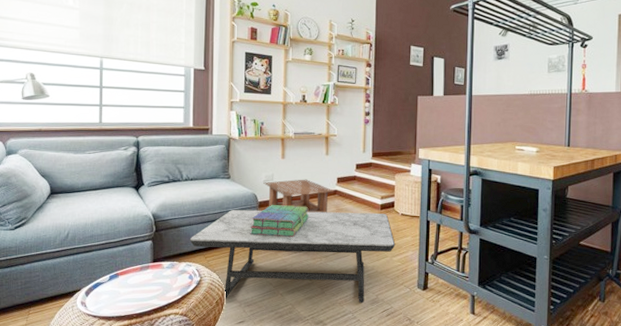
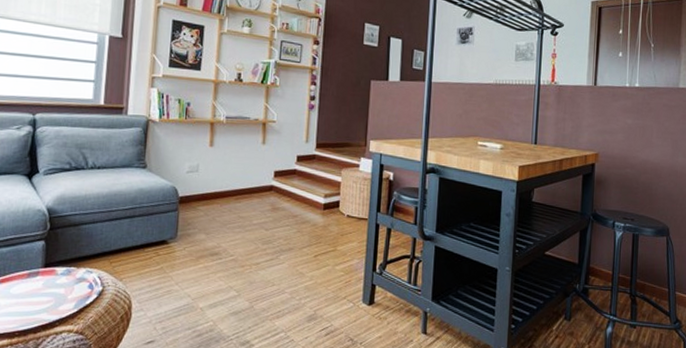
coffee table: present [189,209,396,304] -> none [92,205,339,321]
stack of books: present [250,205,309,237] -> none [167,201,239,240]
side table: present [263,179,334,213] -> none [186,171,270,212]

